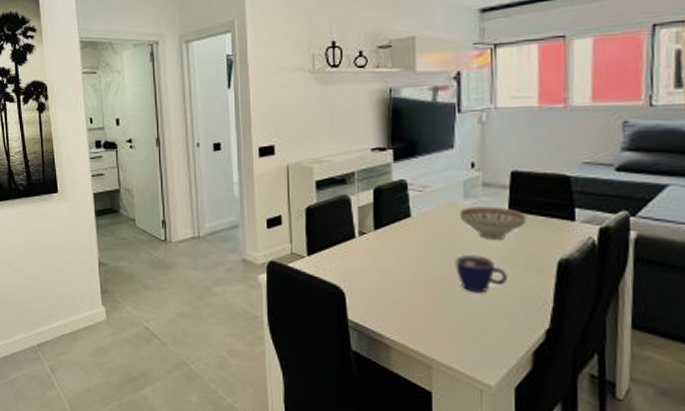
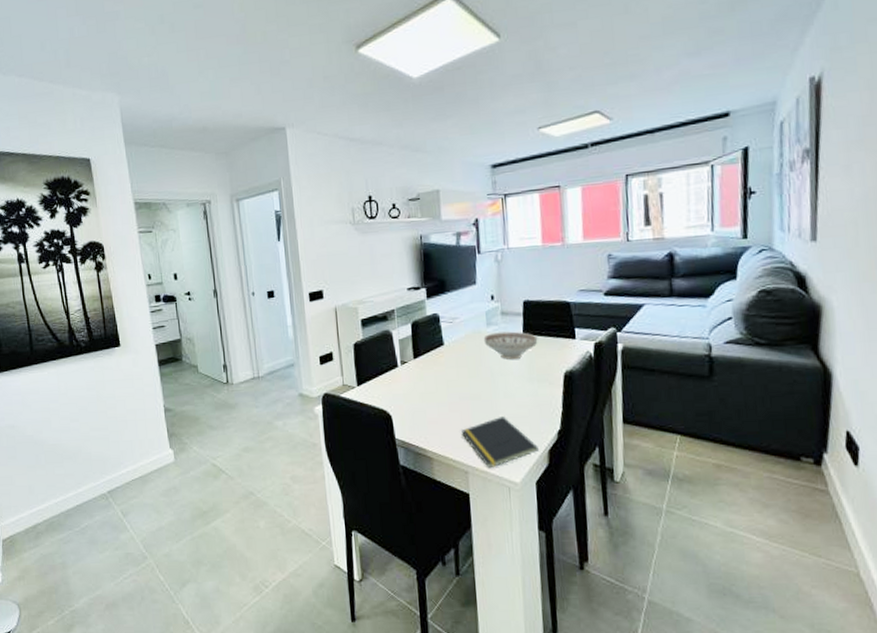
notepad: none [426,306,520,366] -> present [461,417,539,469]
cup: present [455,255,507,293] -> none [482,374,525,406]

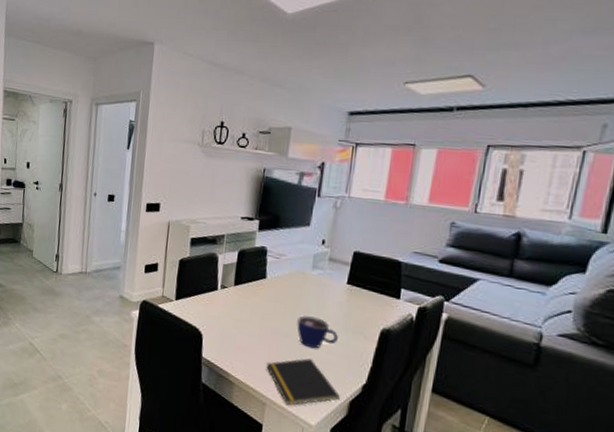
cup: none [482,374,525,406] -> present [297,315,338,349]
decorative bowl: present [483,331,538,360] -> none [306,276,361,307]

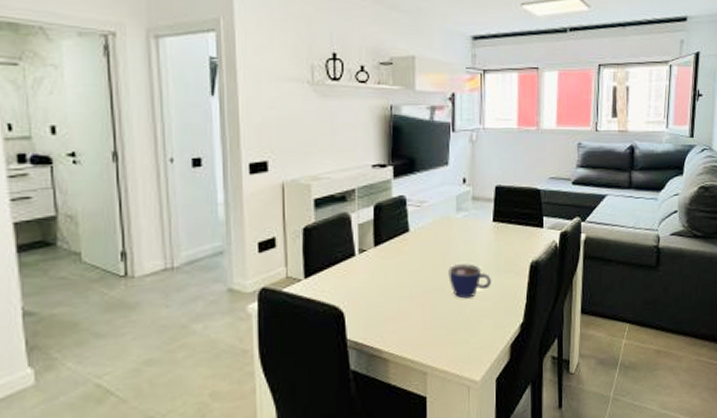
notepad: present [266,358,340,406] -> none [422,310,501,368]

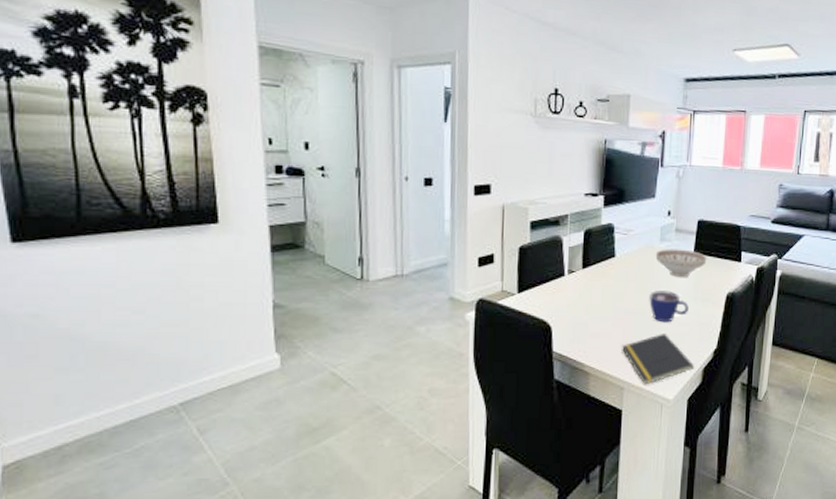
notepad: none [422,310,501,368] -> present [622,334,694,385]
decorative bowl: none [452,218,507,248] -> present [655,249,707,277]

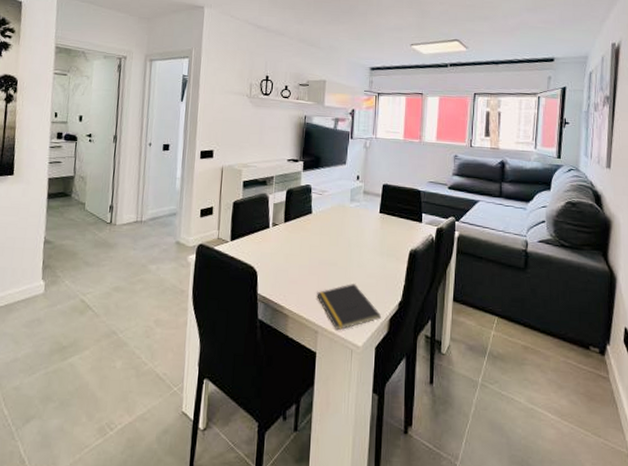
cup: present [649,291,689,323] -> none [341,244,375,274]
decorative bowl: present [655,249,707,277] -> none [346,208,391,234]

